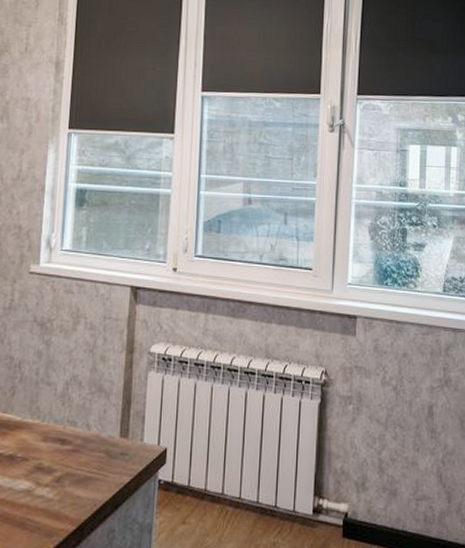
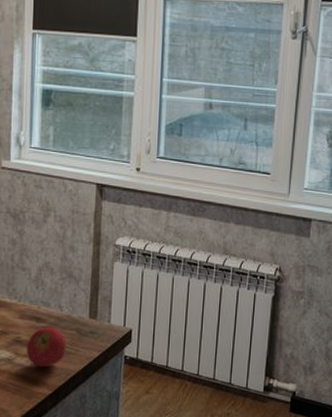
fruit: none [48,449,95,499] -> present [26,327,67,368]

